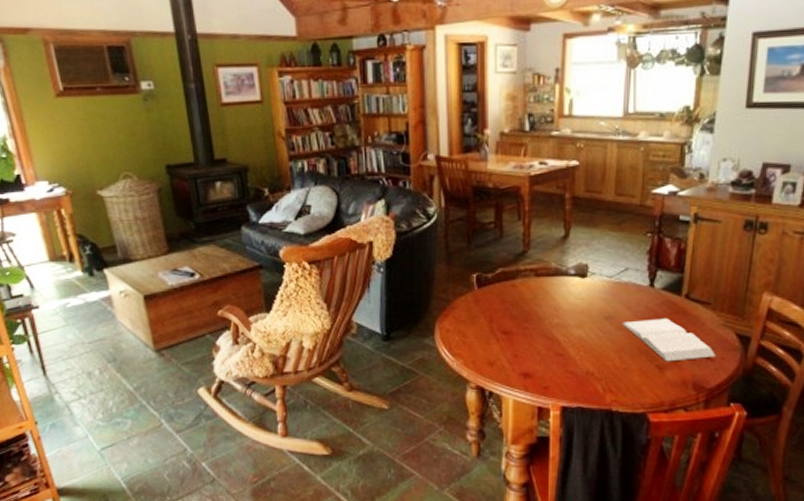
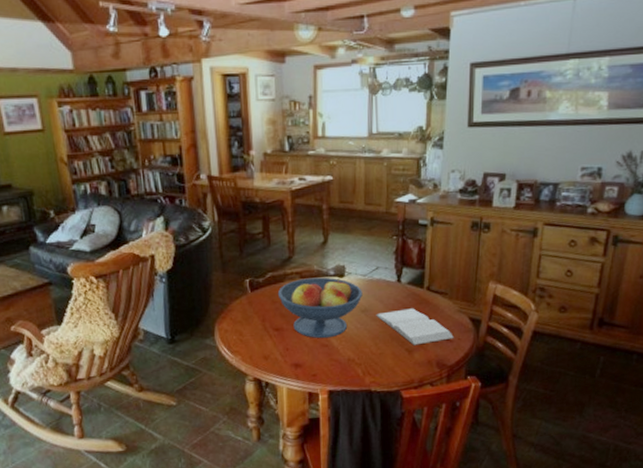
fruit bowl: none [508,276,607,347] -> present [277,277,363,339]

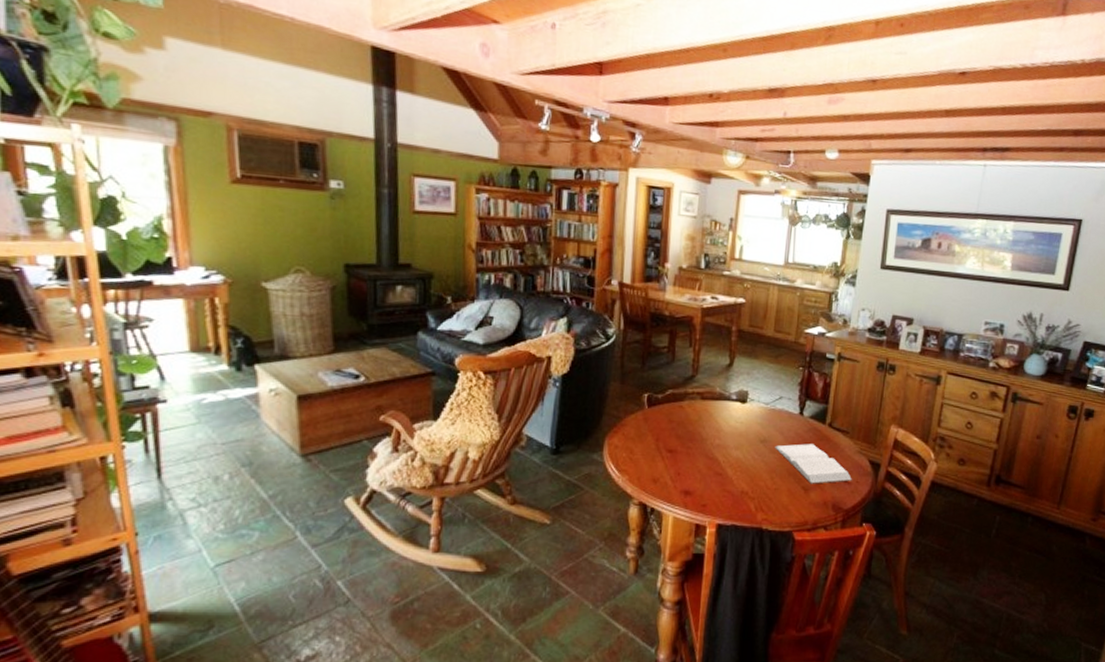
fruit bowl: present [277,277,363,339] -> none [675,399,764,467]

